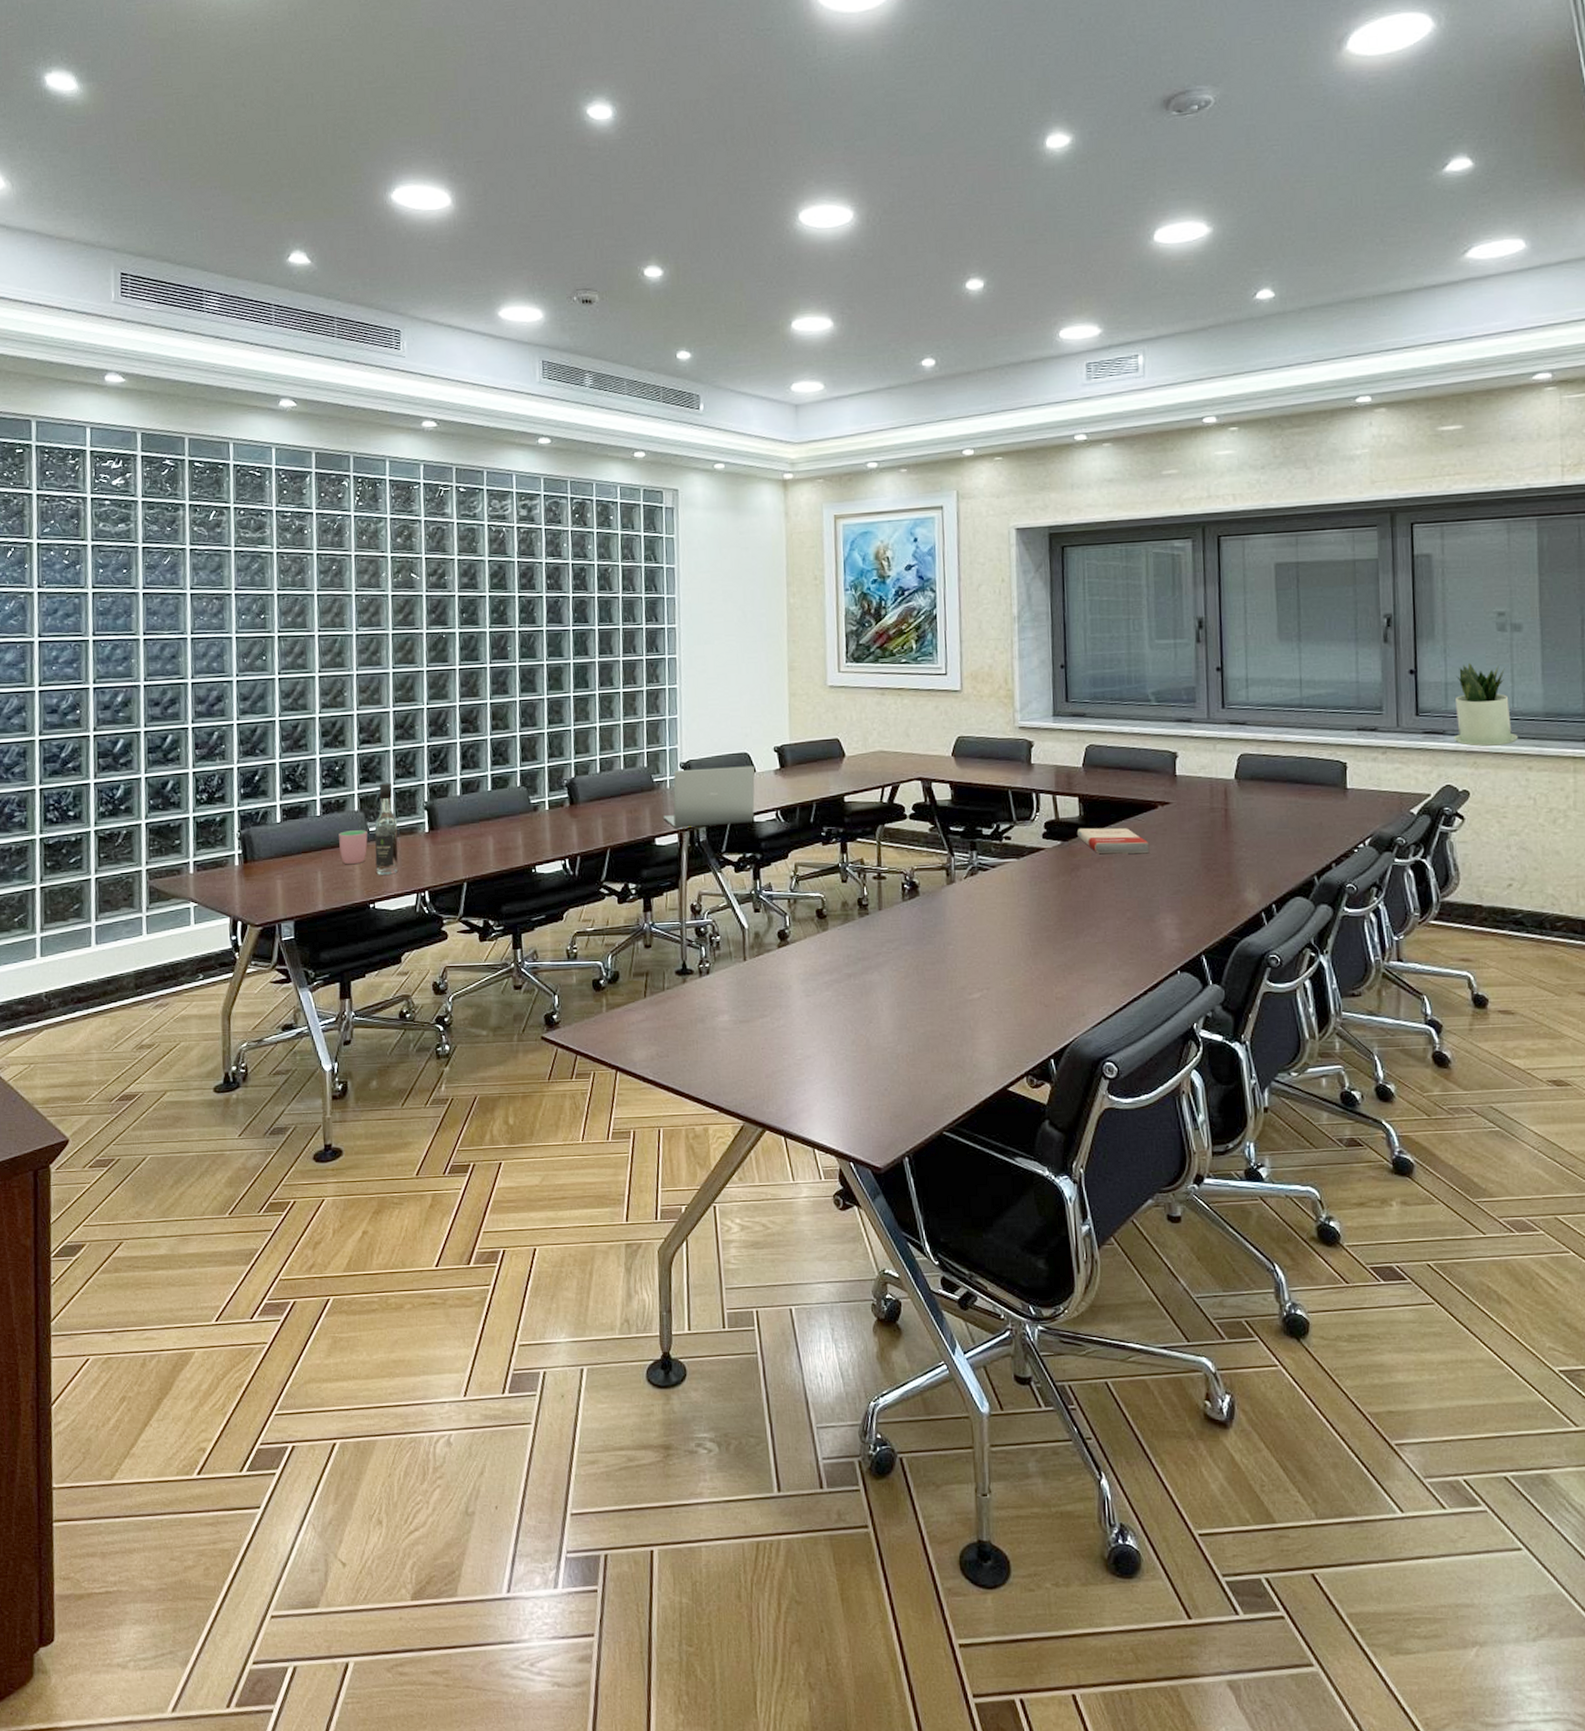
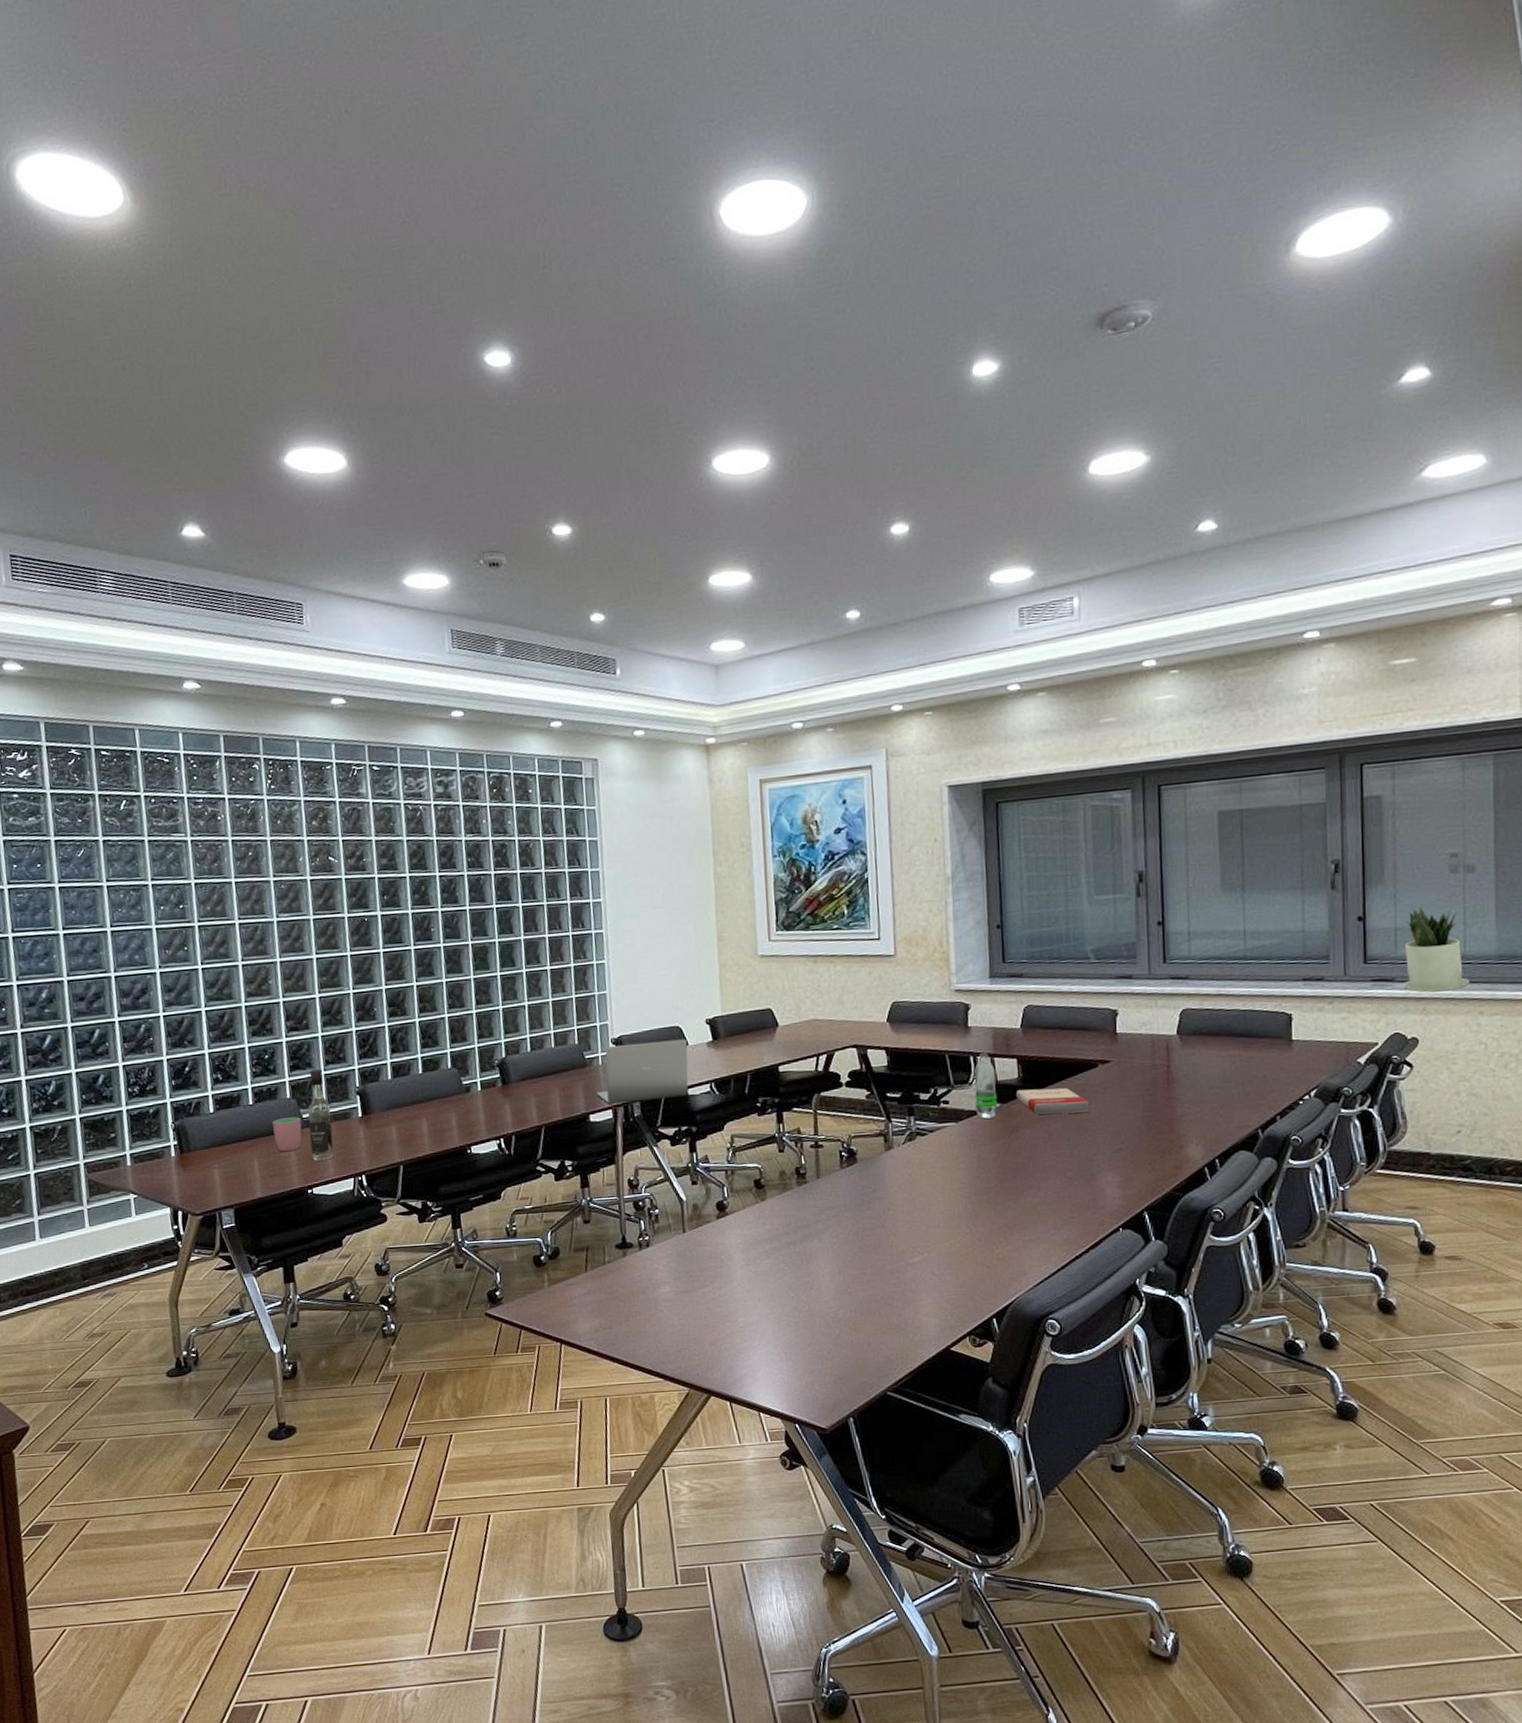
bottle: none [1036,790,1059,856] -> present [973,1053,998,1119]

